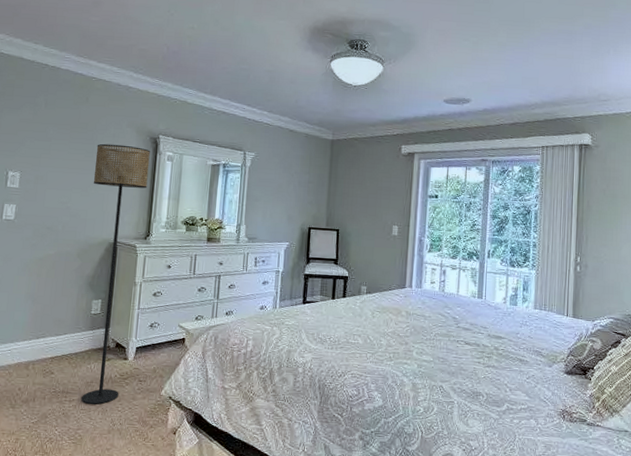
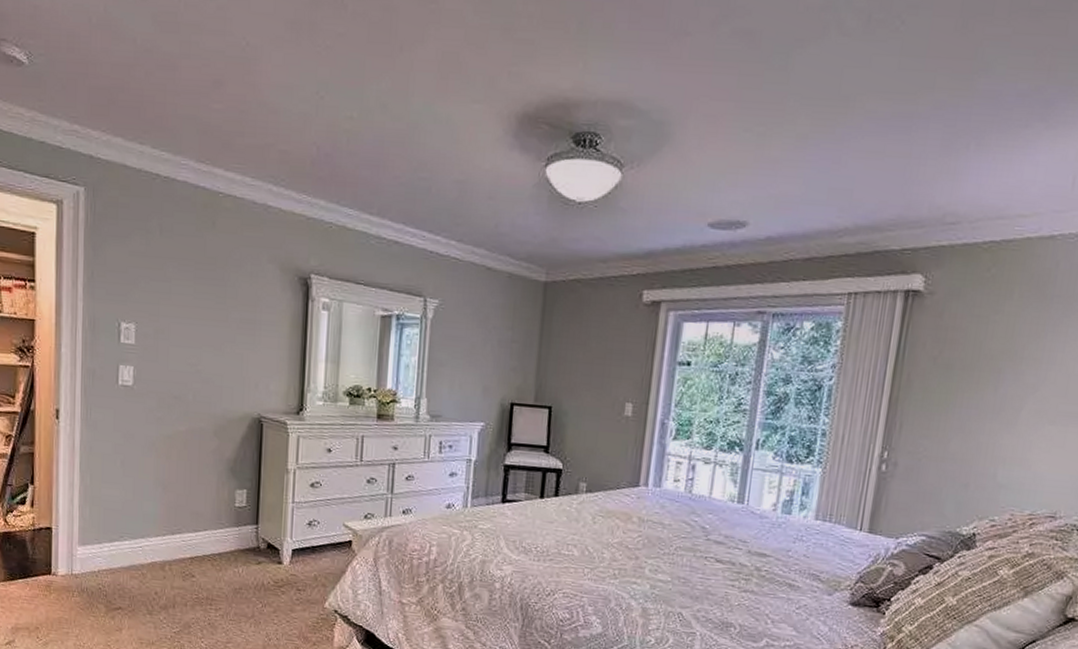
floor lamp: present [81,143,150,405] -> none [228,285,300,615]

